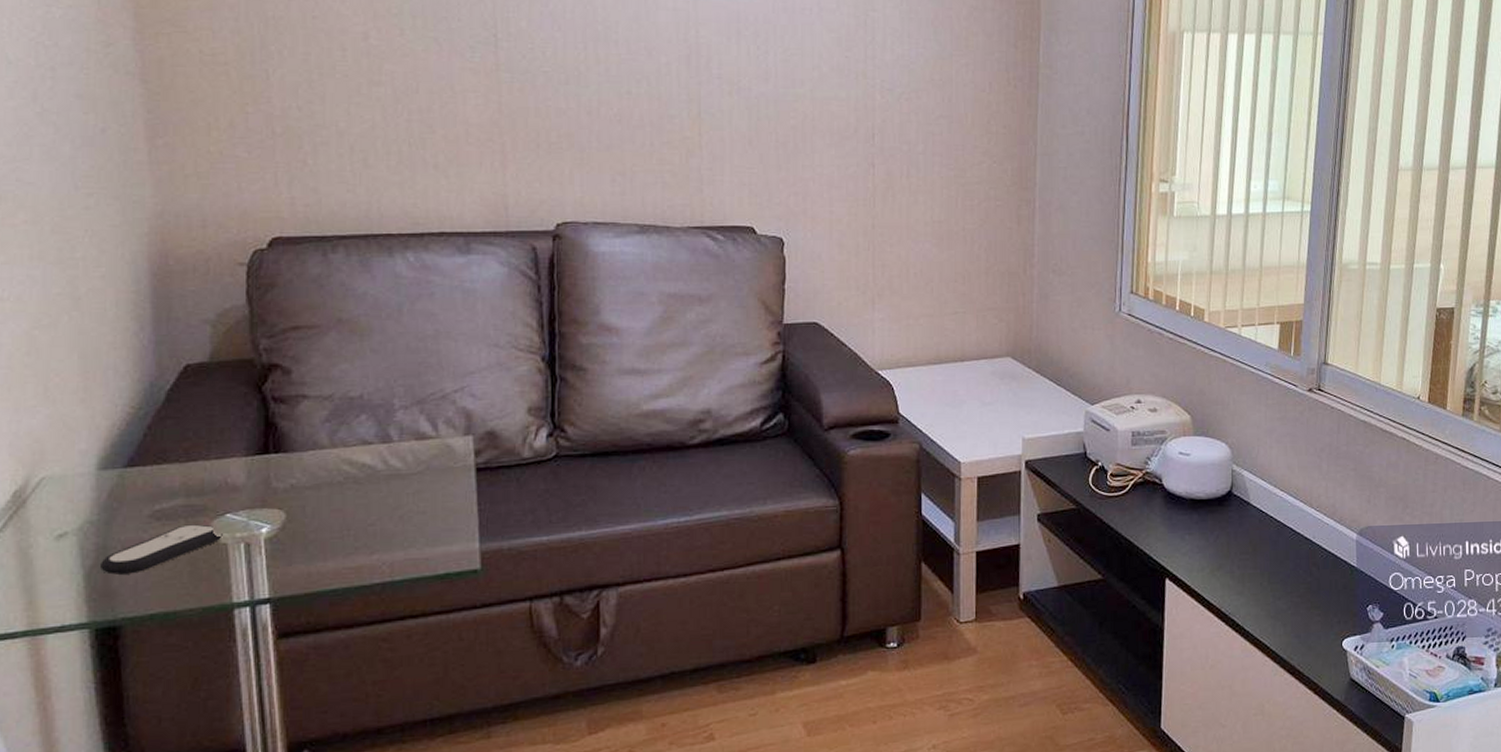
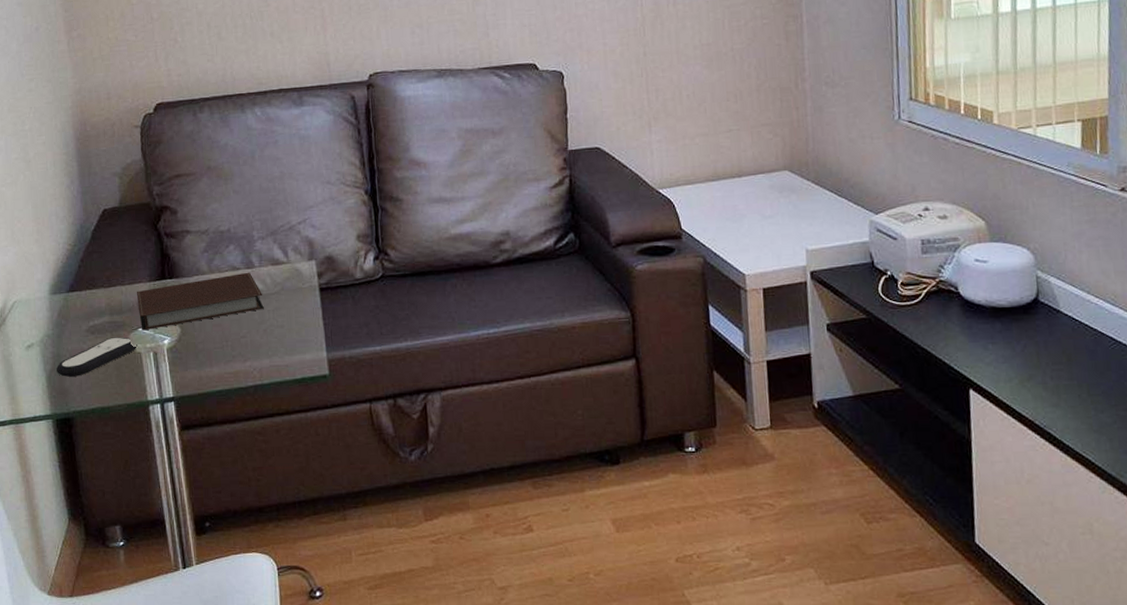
notebook: none [227,447,402,517] -> present [137,272,264,331]

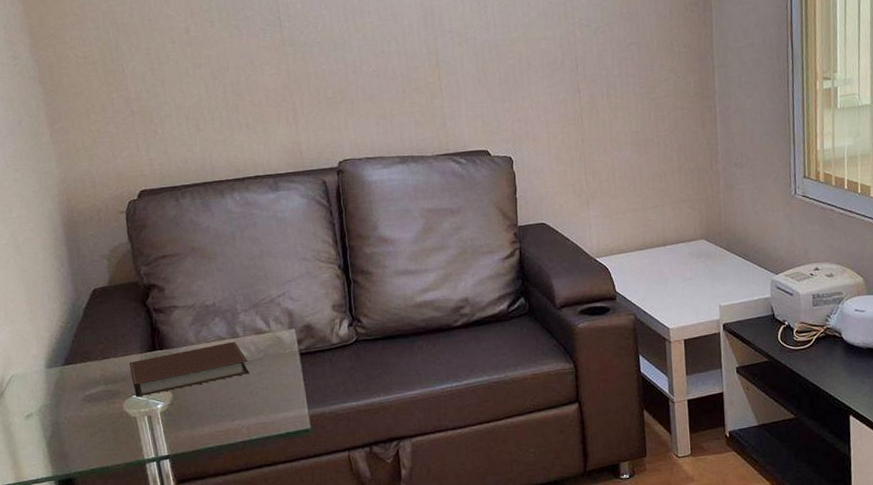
remote control: present [56,337,137,377] -> none [55,403,132,442]

